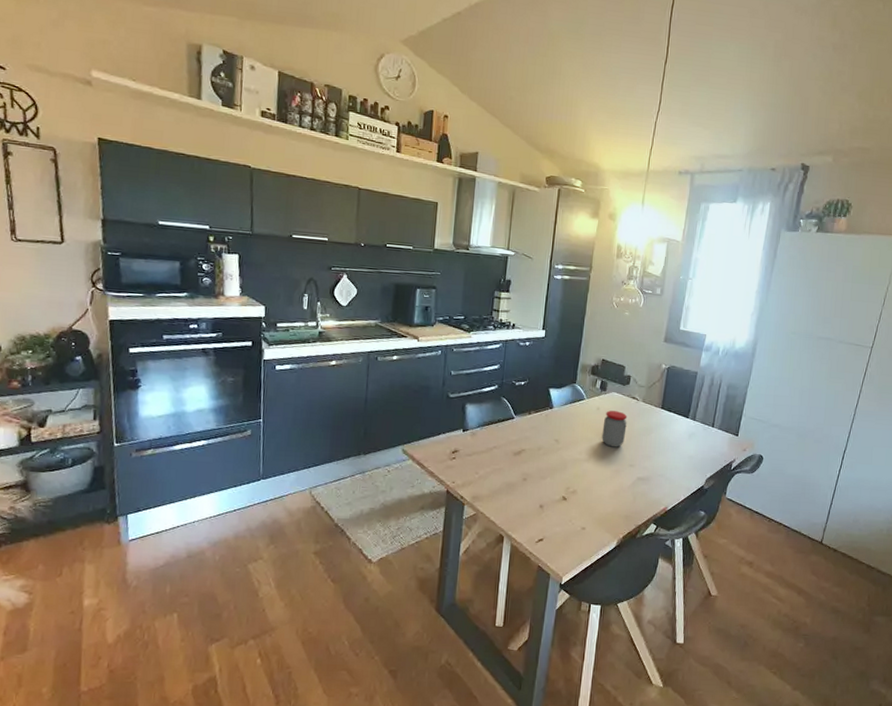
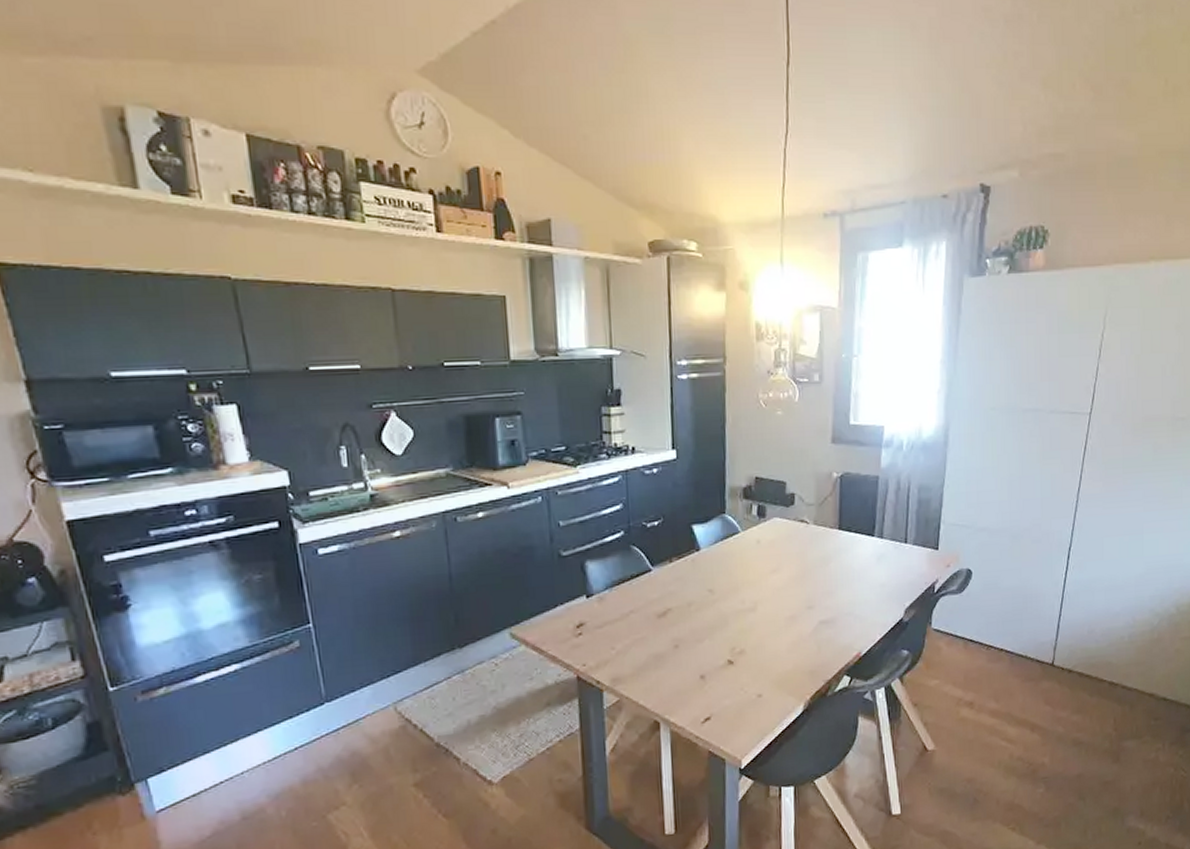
jar: present [602,410,628,447] -> none [767,541,798,588]

